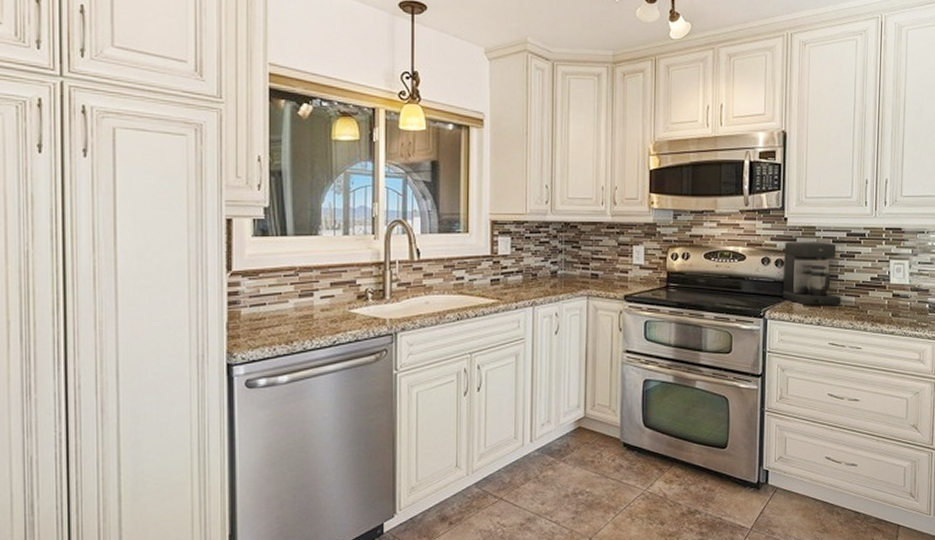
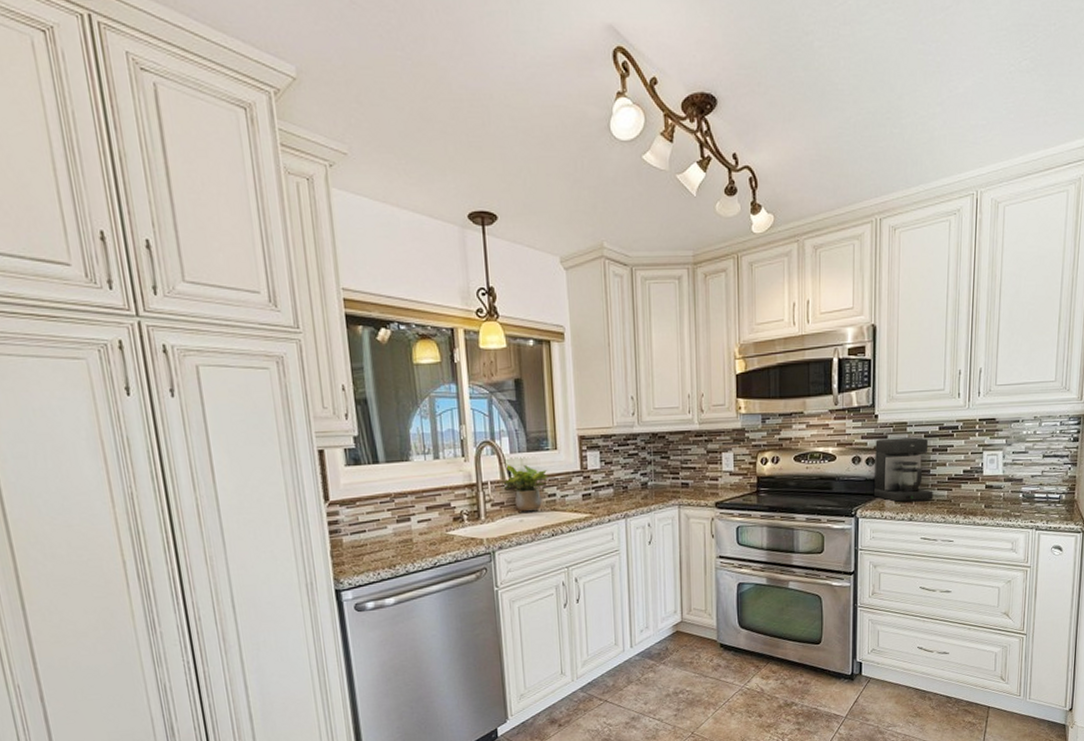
potted plant: none [411,244,458,294] -> present [503,464,549,512]

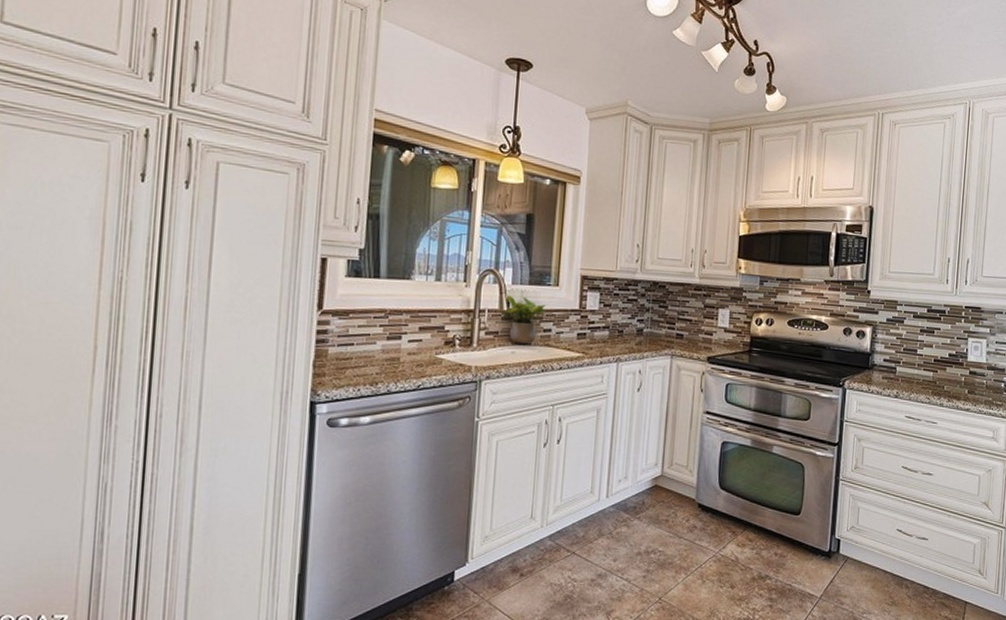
coffee maker: present [873,437,933,502] -> none [861,314,920,379]

